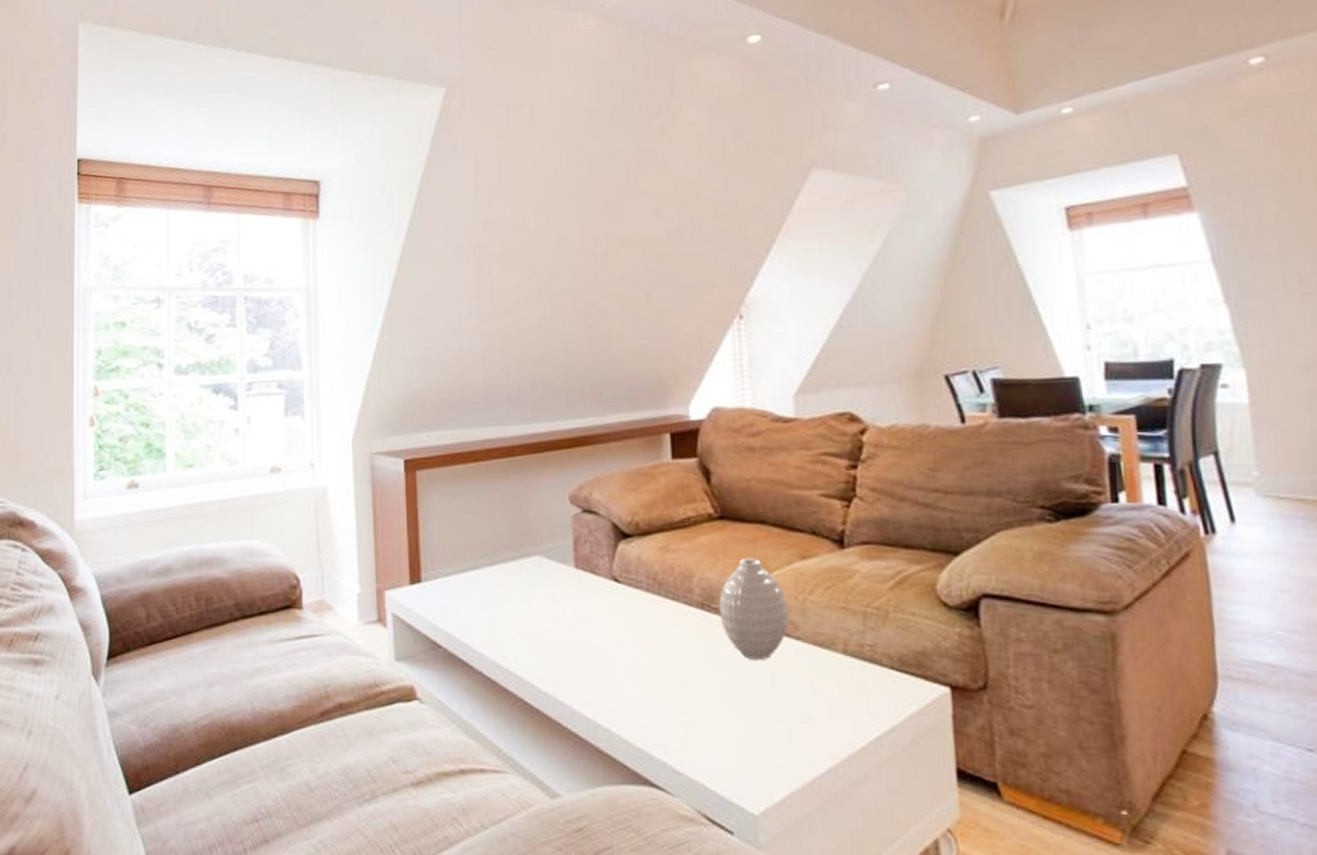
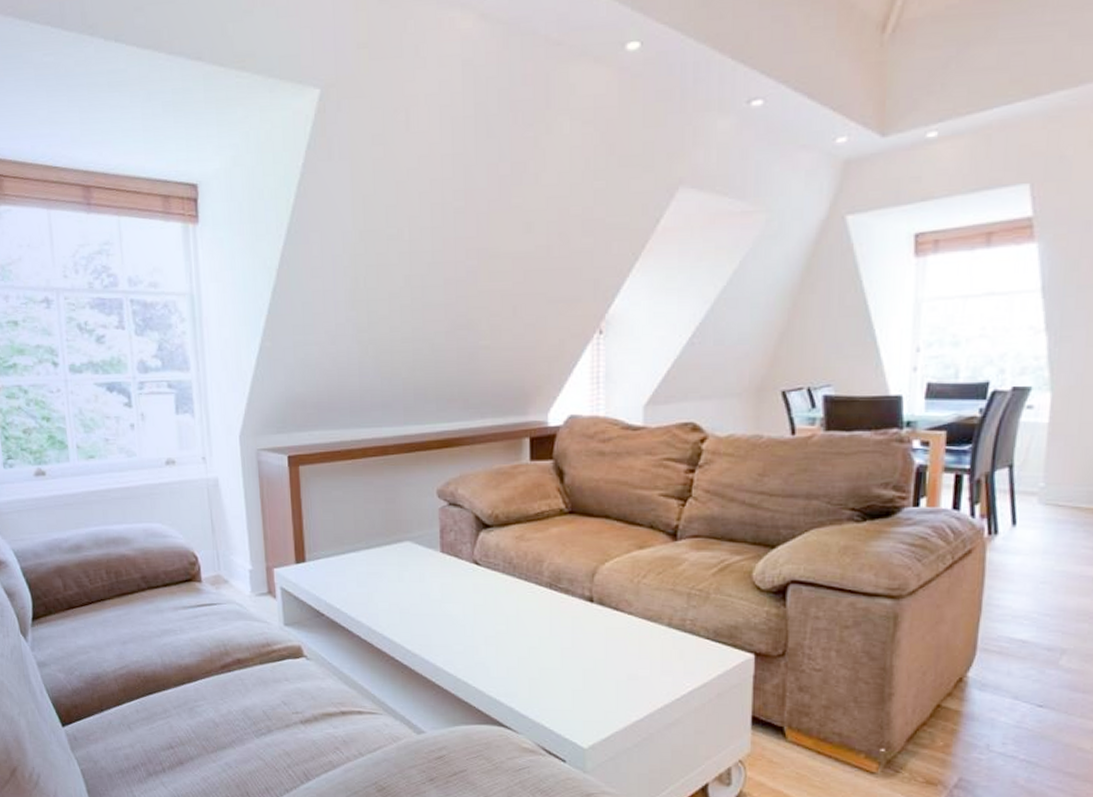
vase: present [719,557,790,659] -> none [565,546,625,630]

